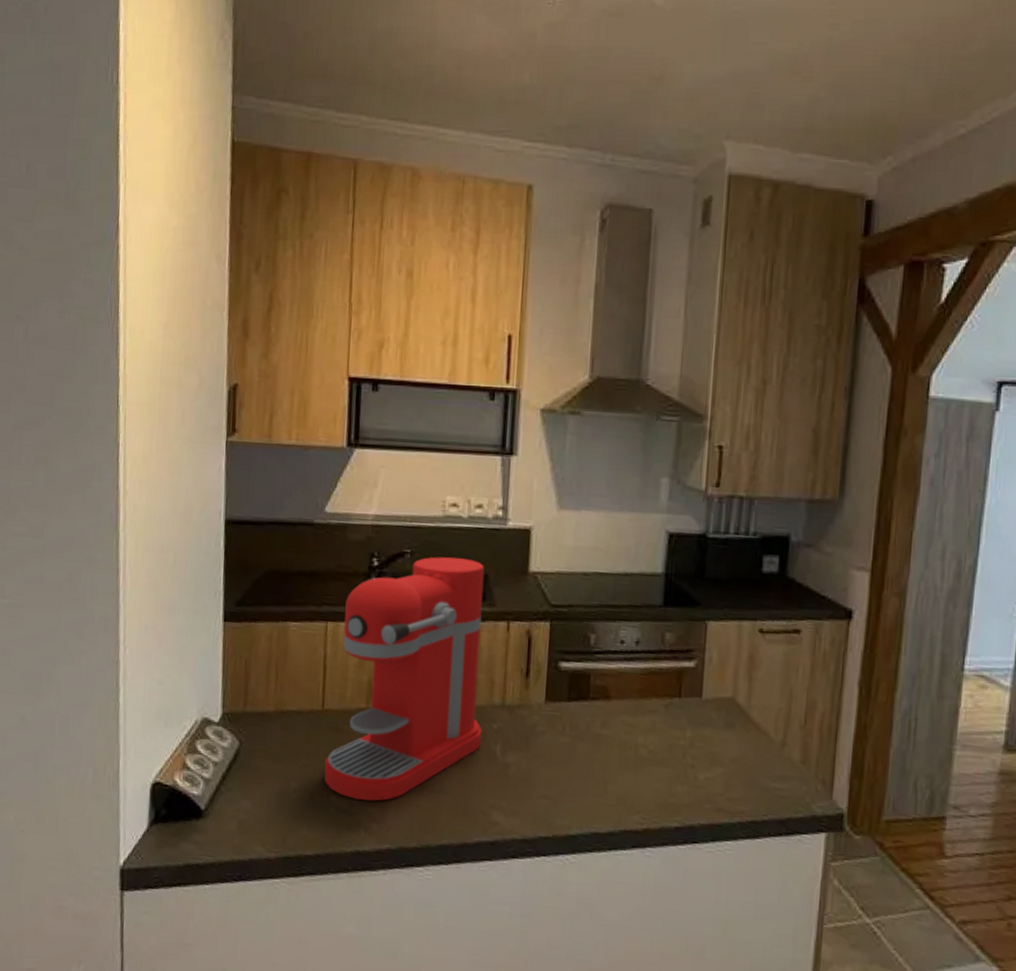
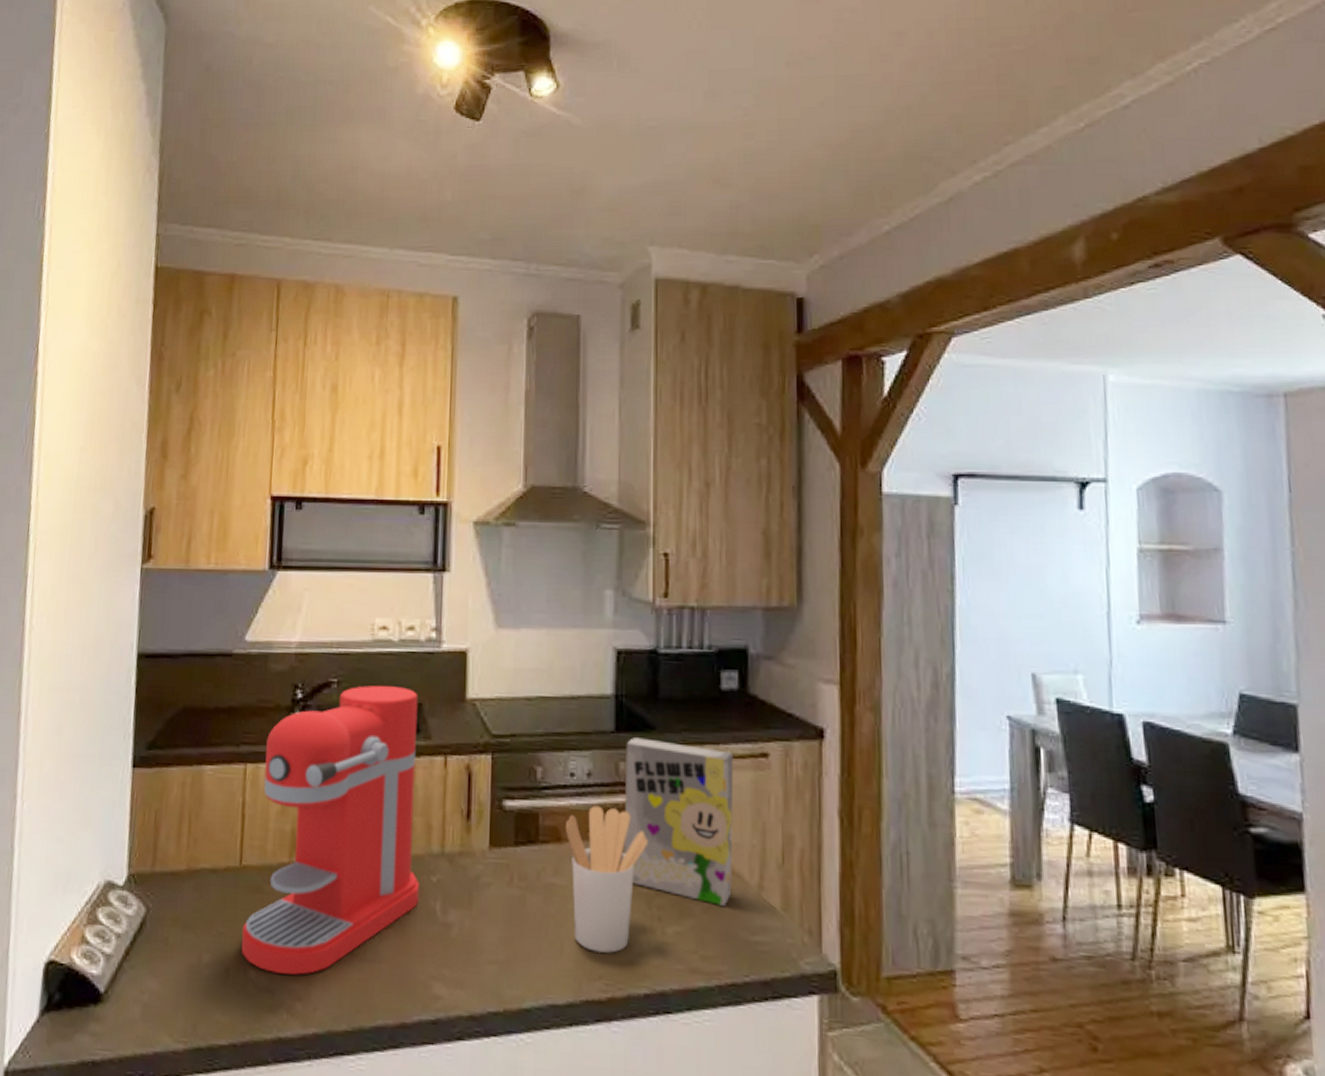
utensil holder: none [614,669,688,793] -> present [566,805,649,953]
cereal box: none [664,612,769,758] -> present [623,737,734,906]

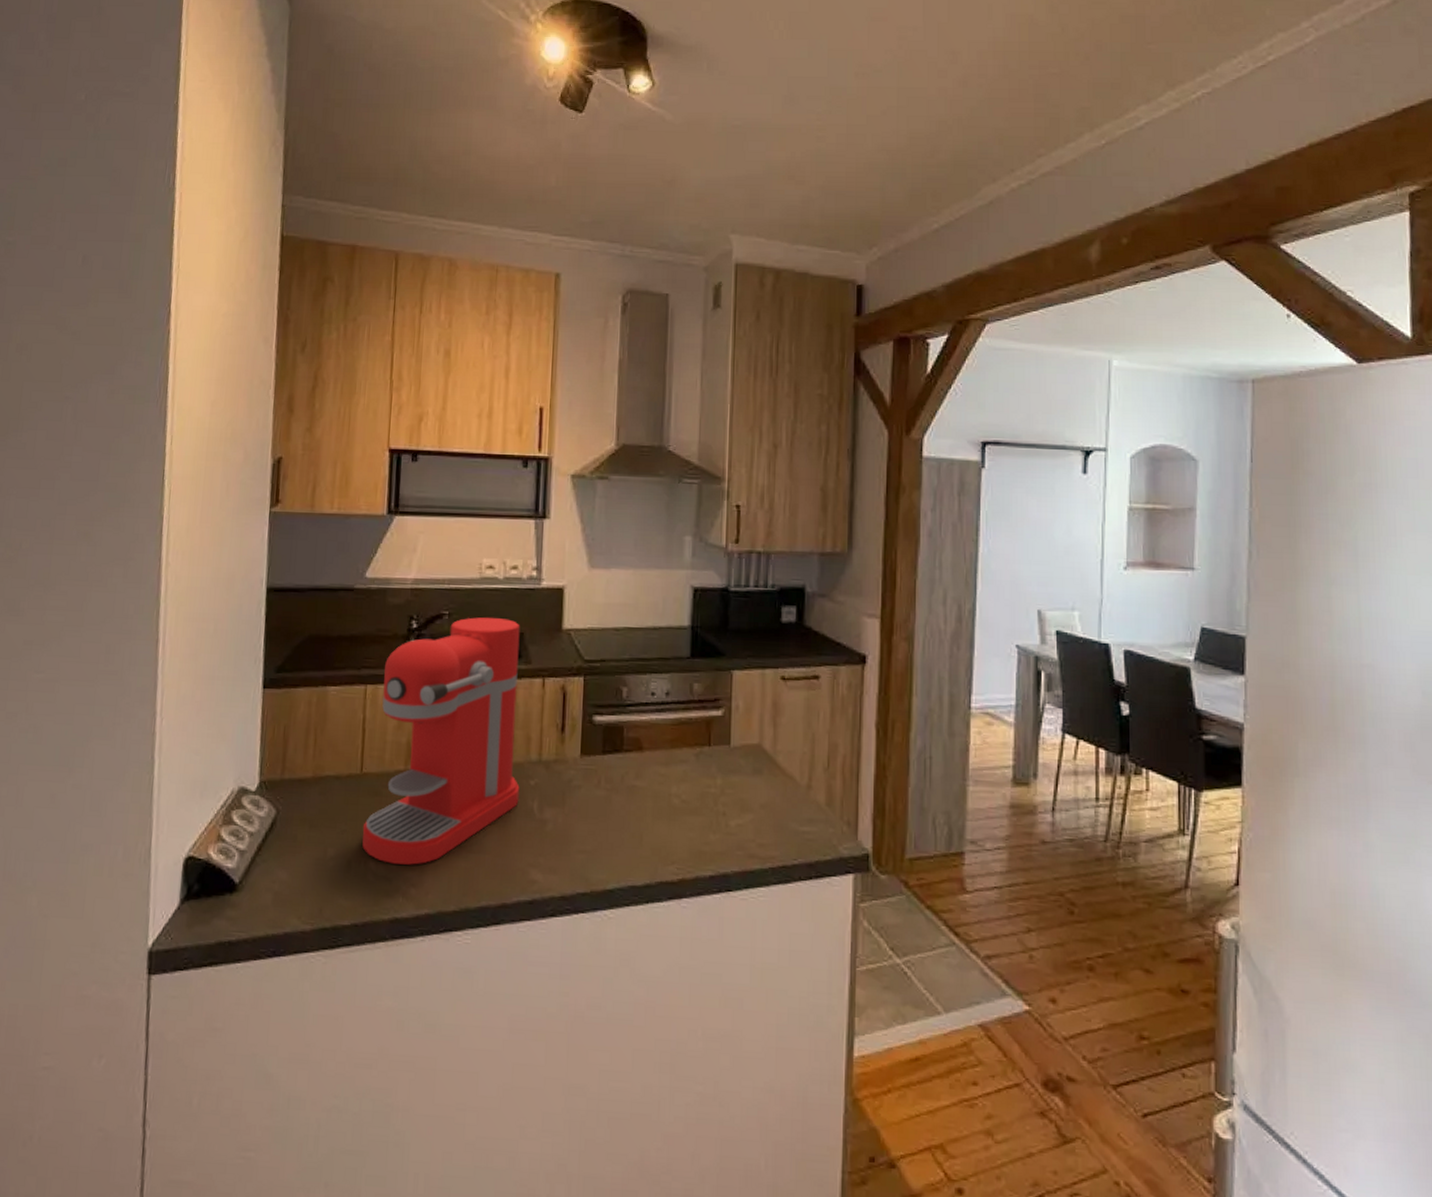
utensil holder: present [566,805,649,953] -> none [647,720,717,843]
cereal box: present [623,737,734,906] -> none [695,662,791,802]

